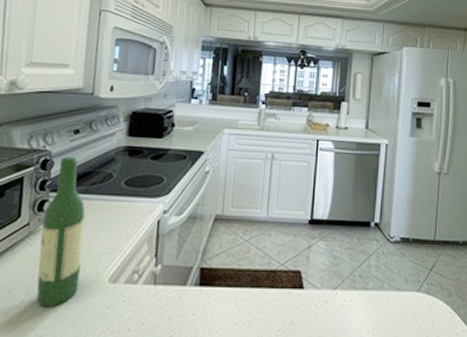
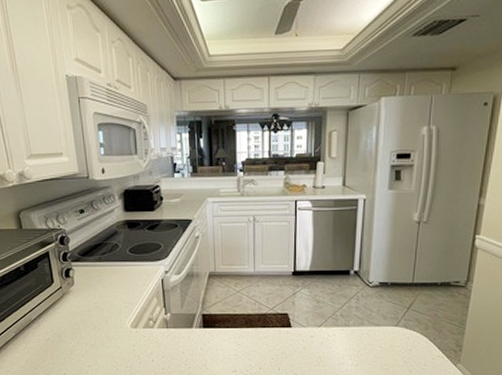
wine bottle: present [36,156,85,307] -> none [71,232,109,347]

